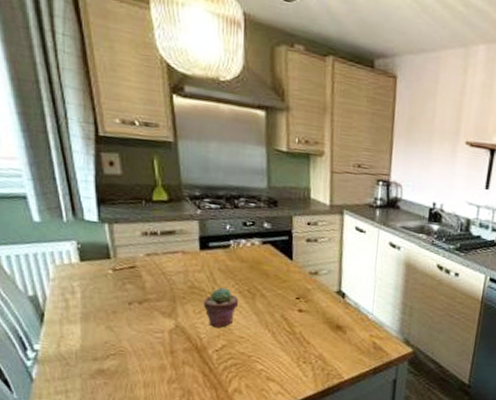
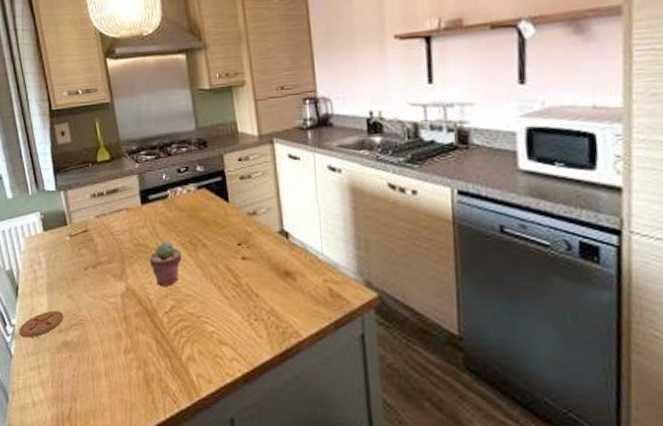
coaster: none [43,339,100,364] -> present [19,310,64,338]

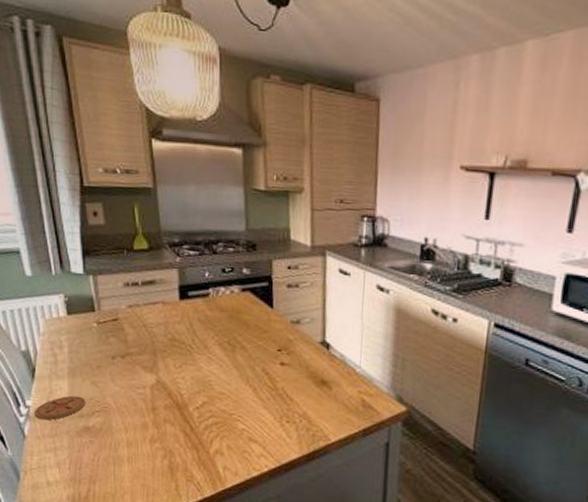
potted succulent: present [149,242,182,286] -> none [183,339,219,383]

